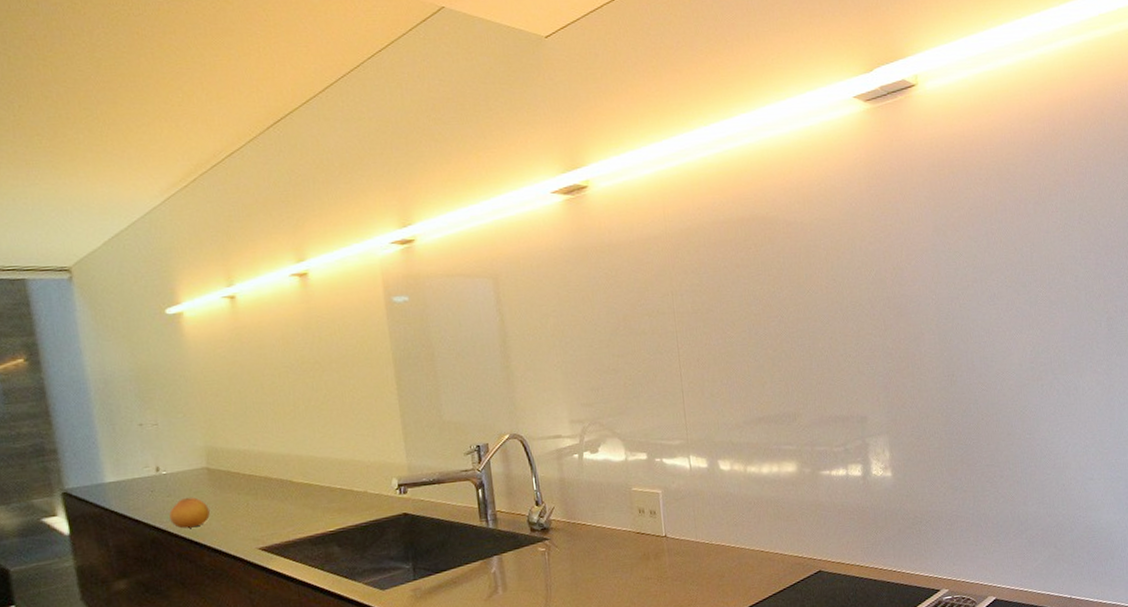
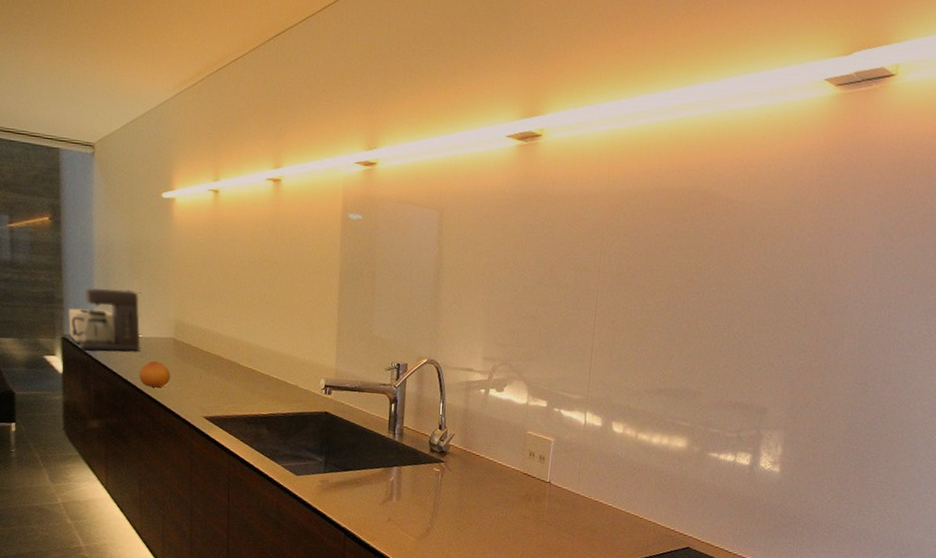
toaster: none [65,451,132,498] -> present [68,308,114,345]
coffee maker: none [71,423,166,502] -> present [71,288,141,351]

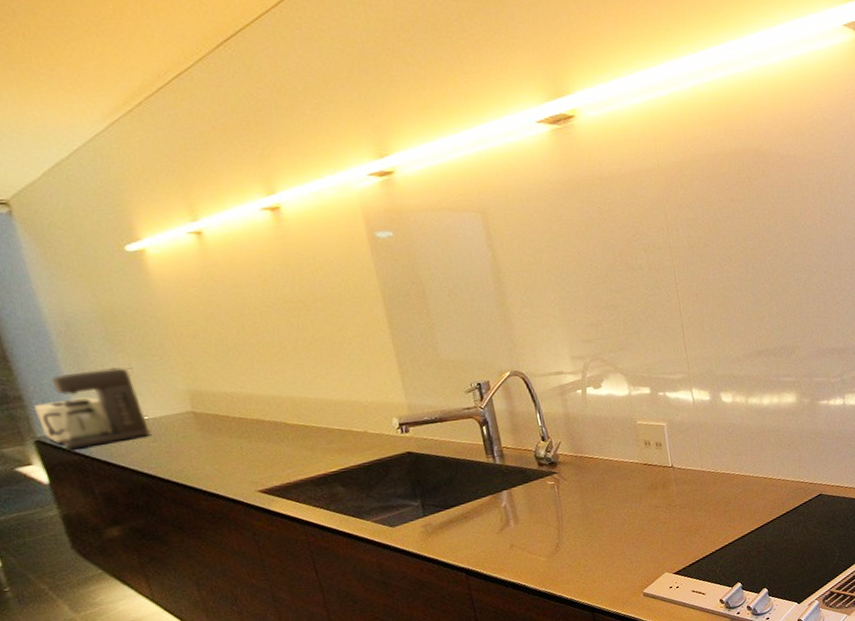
fruit: present [139,361,170,388] -> none [157,442,202,474]

